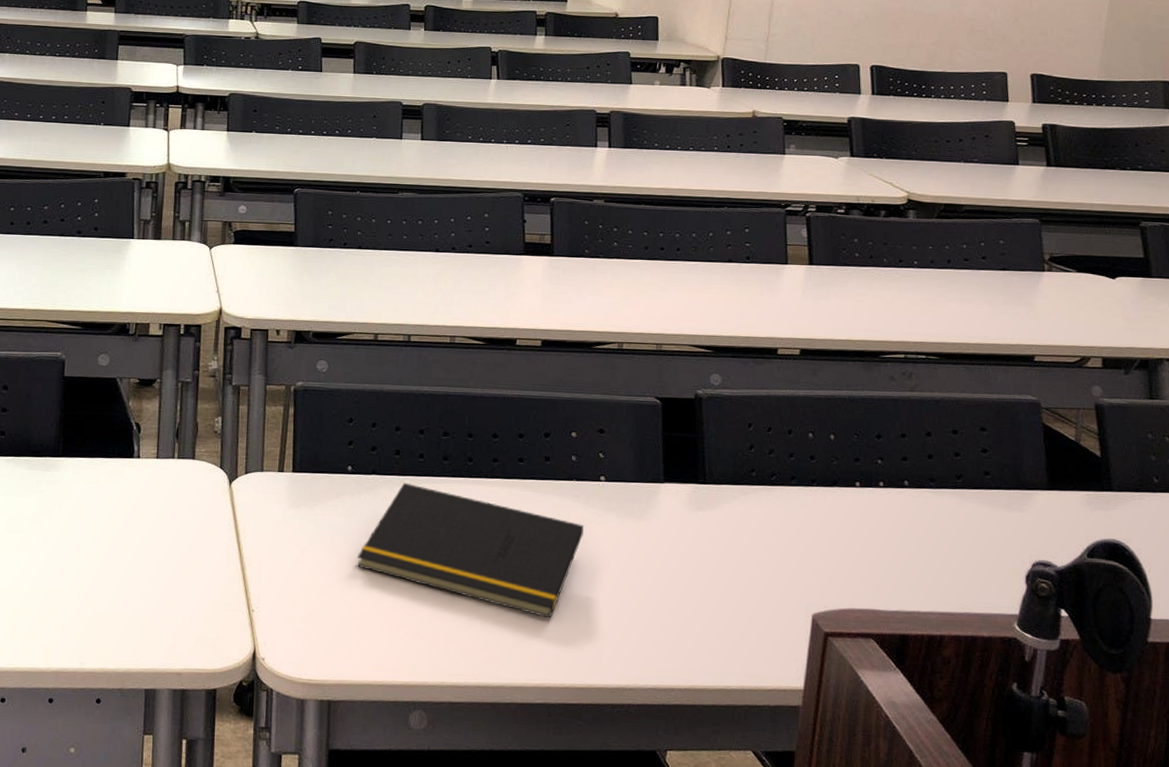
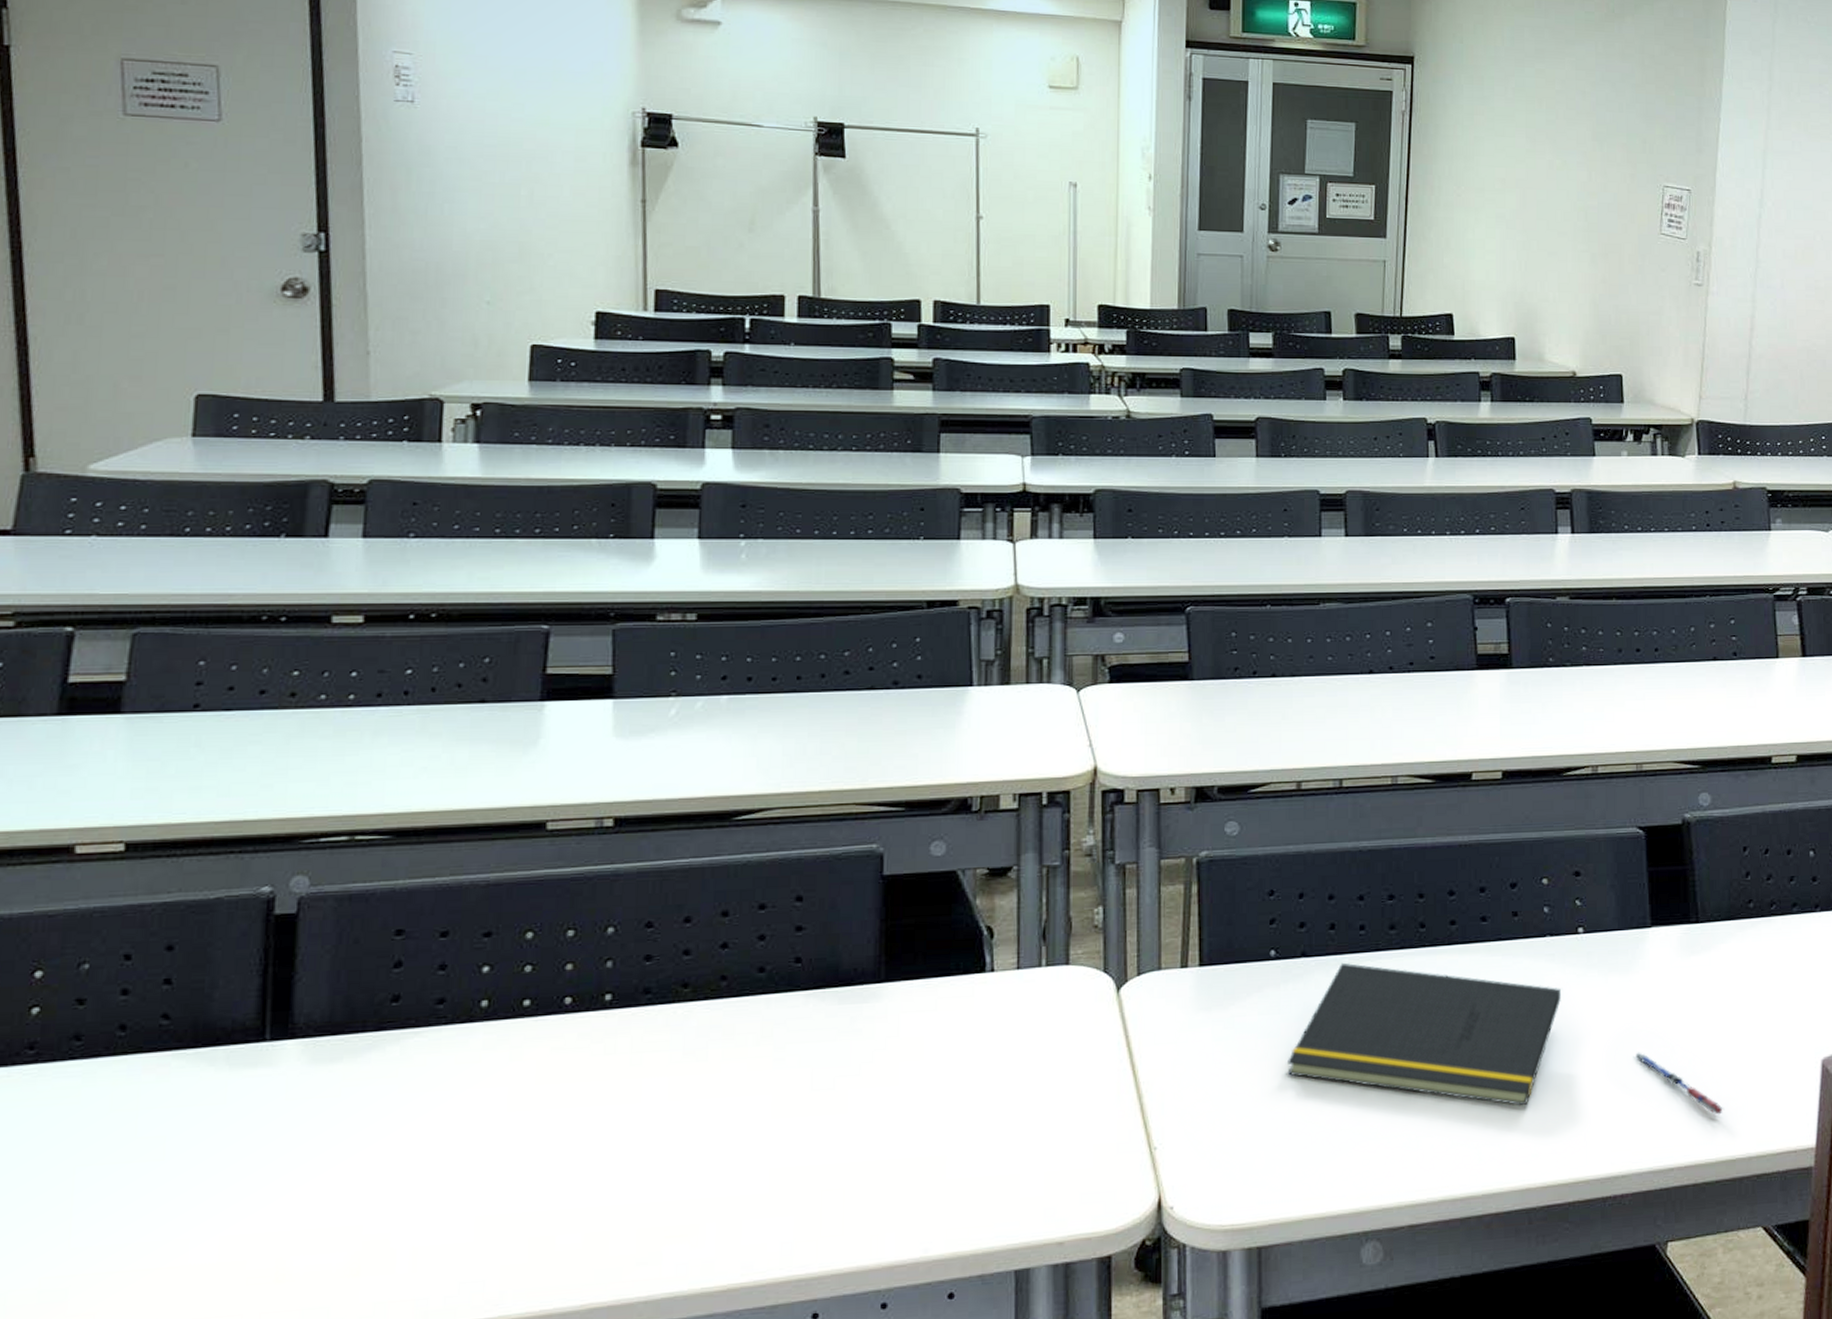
pen: none [643,586,722,650] -> present [1633,1052,1725,1115]

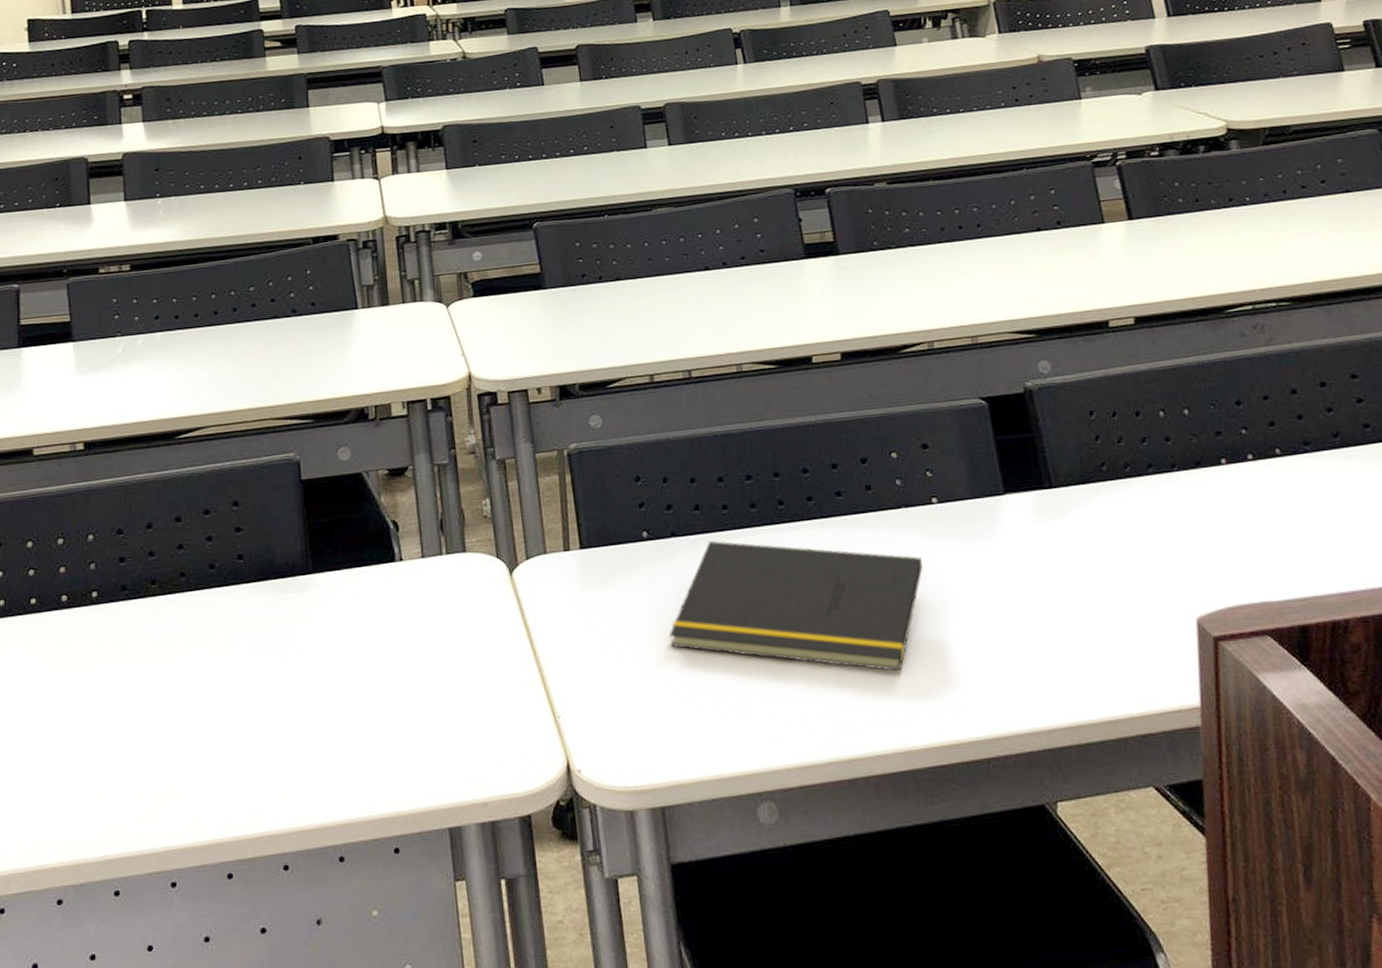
pen: present [1633,1052,1725,1115] -> none [1001,616,1101,676]

